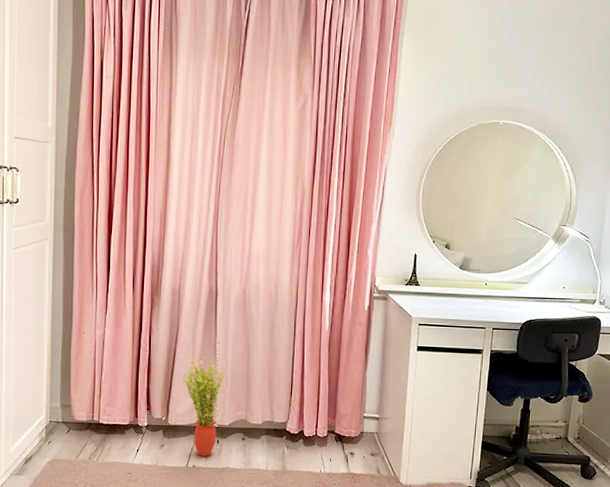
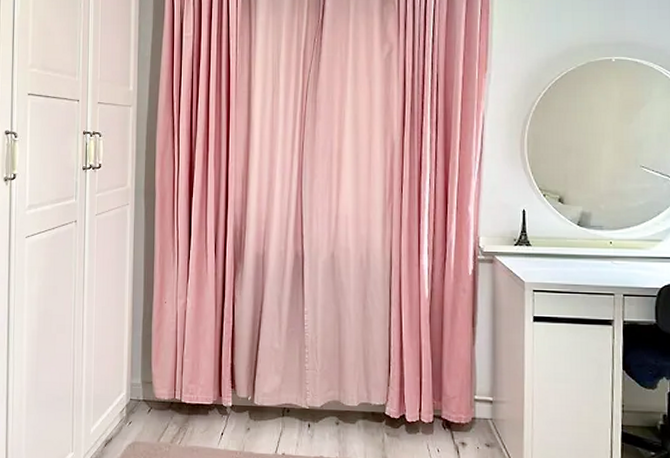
potted plant: present [182,358,226,456] -> none [268,330,316,443]

